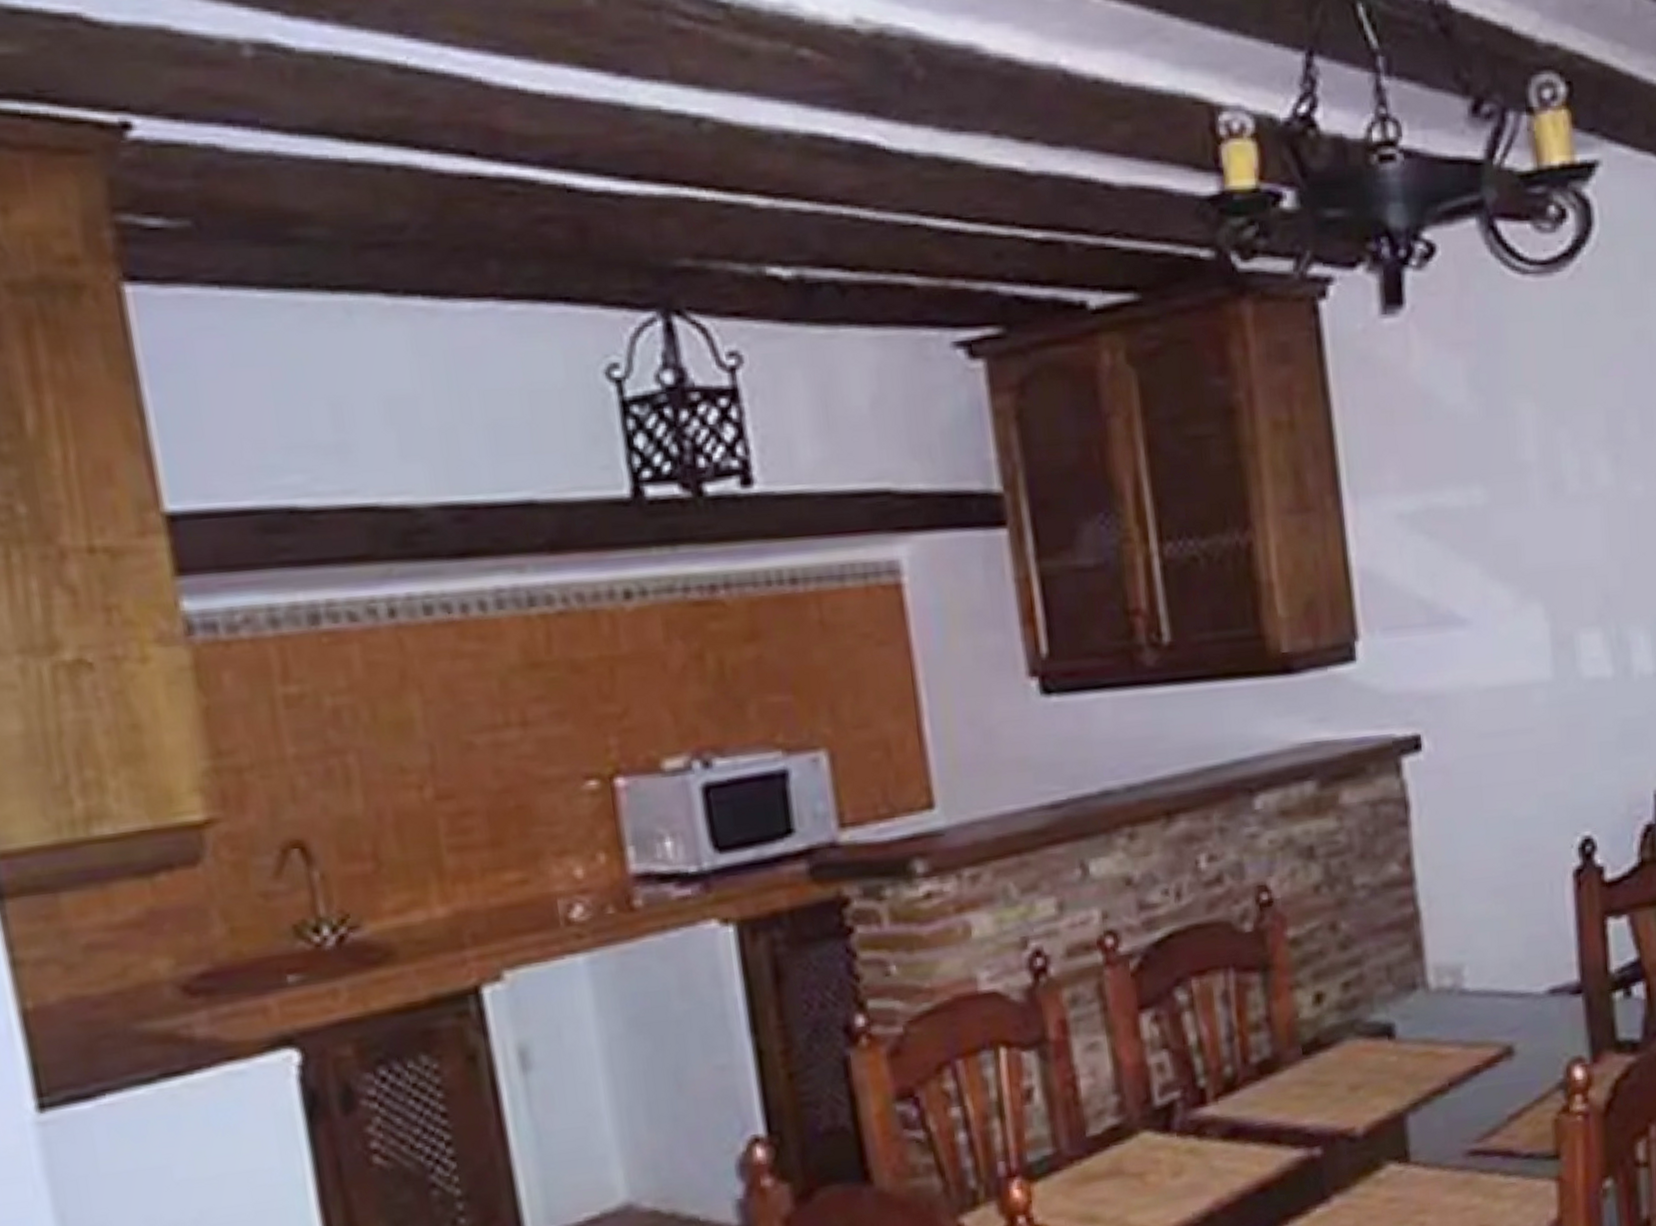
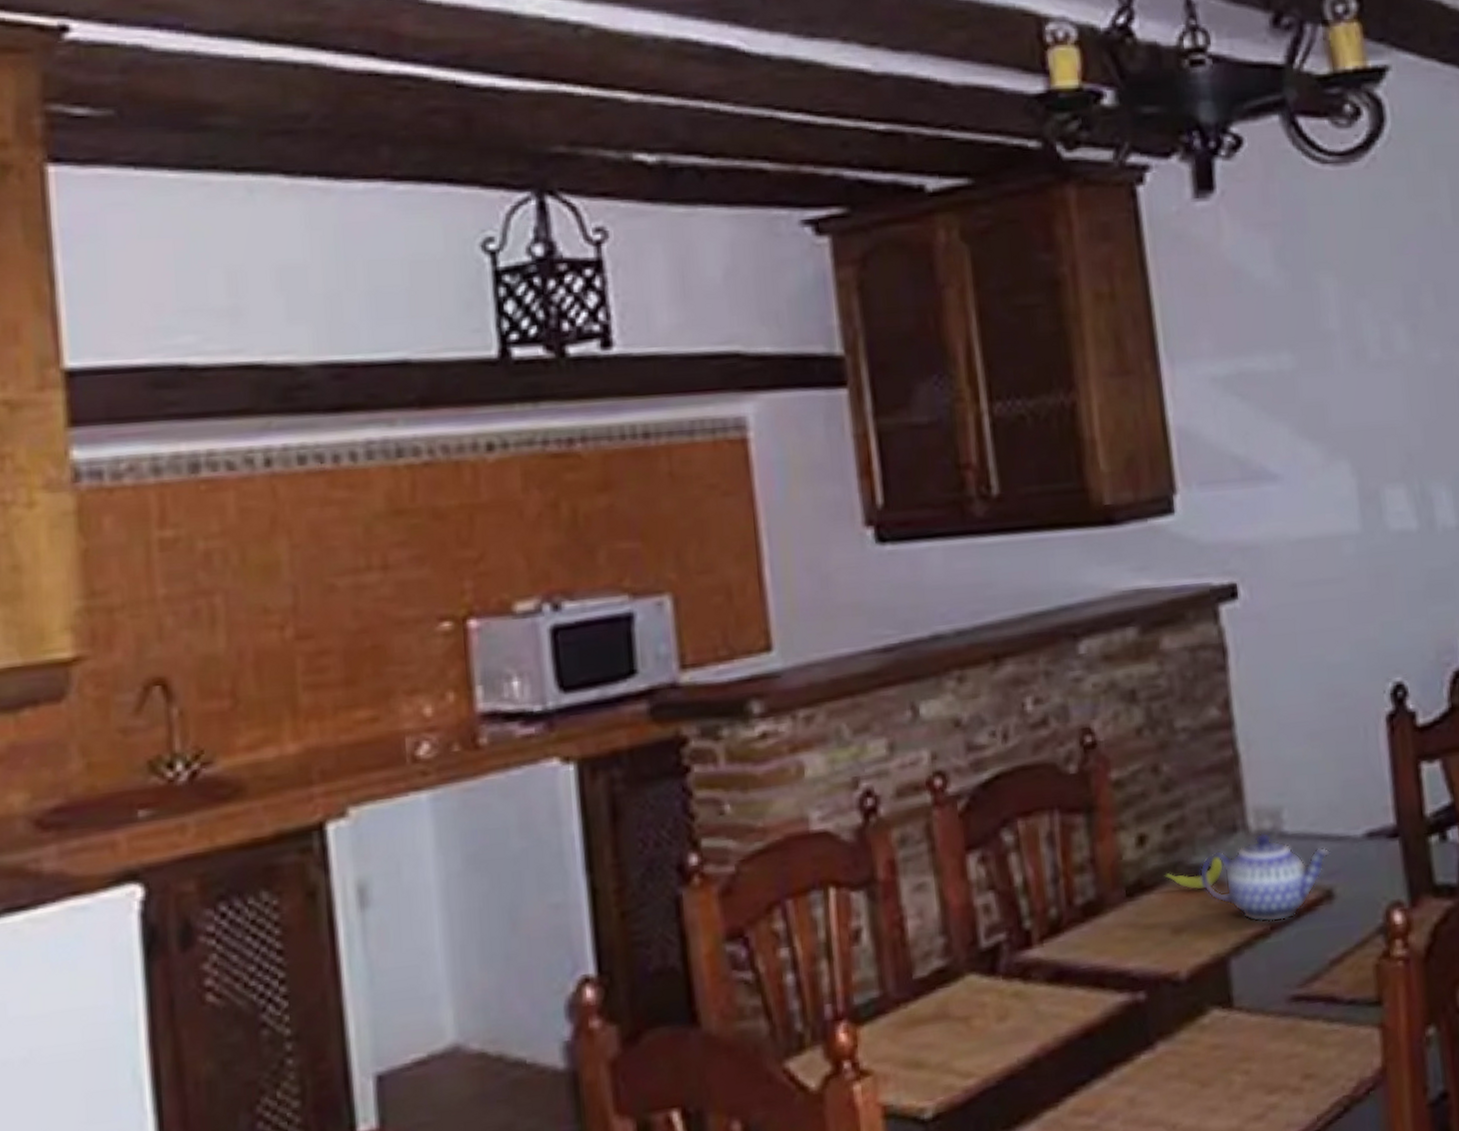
banana: none [1341,1014,1403,1048] -> present [1164,856,1225,891]
teapot: none [1377,989,1512,1079] -> present [1199,832,1331,923]

